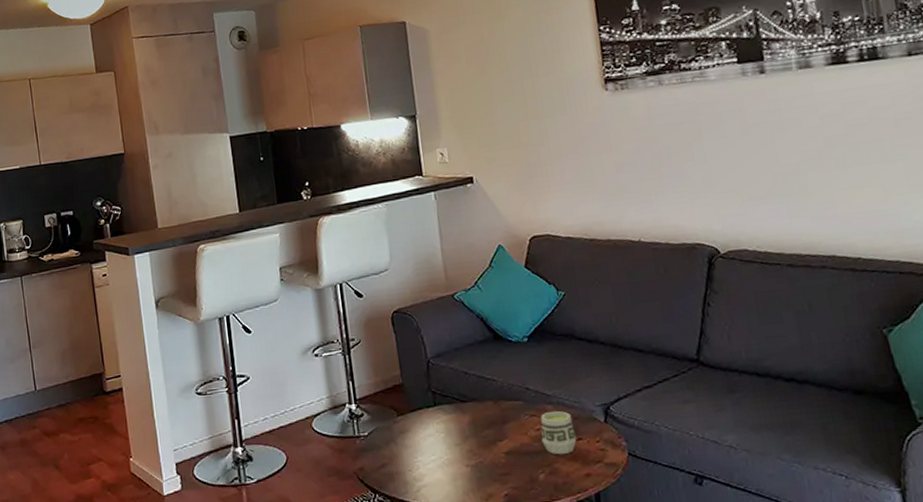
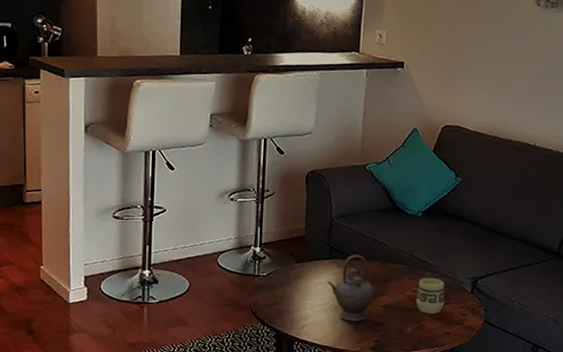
teapot: none [437,396,493,476] -> present [327,254,374,322]

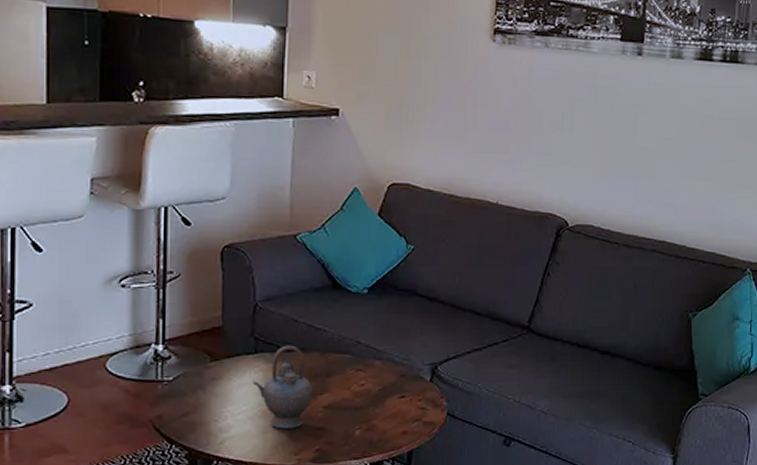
cup: present [415,277,445,315] -> none [364,366,400,412]

